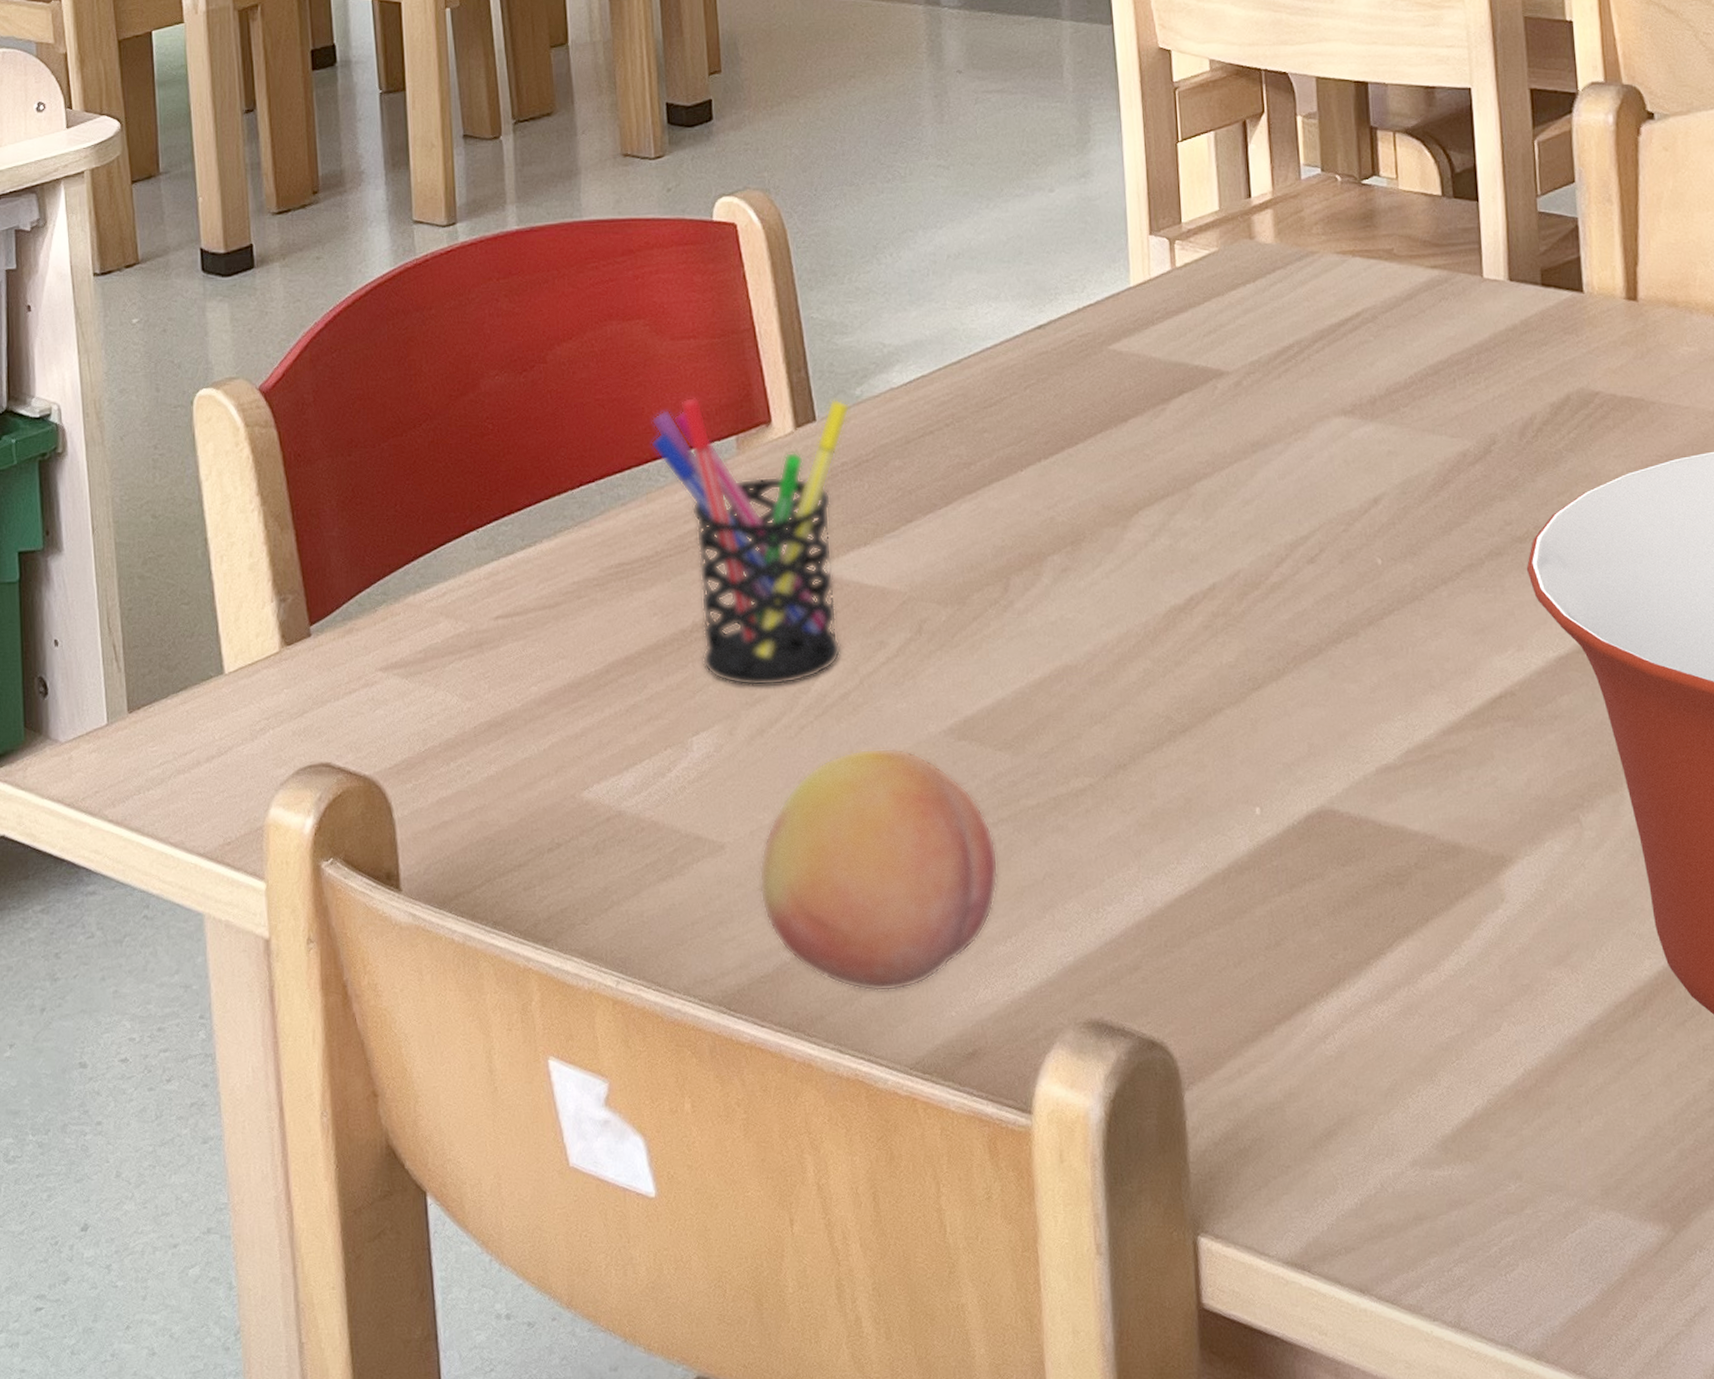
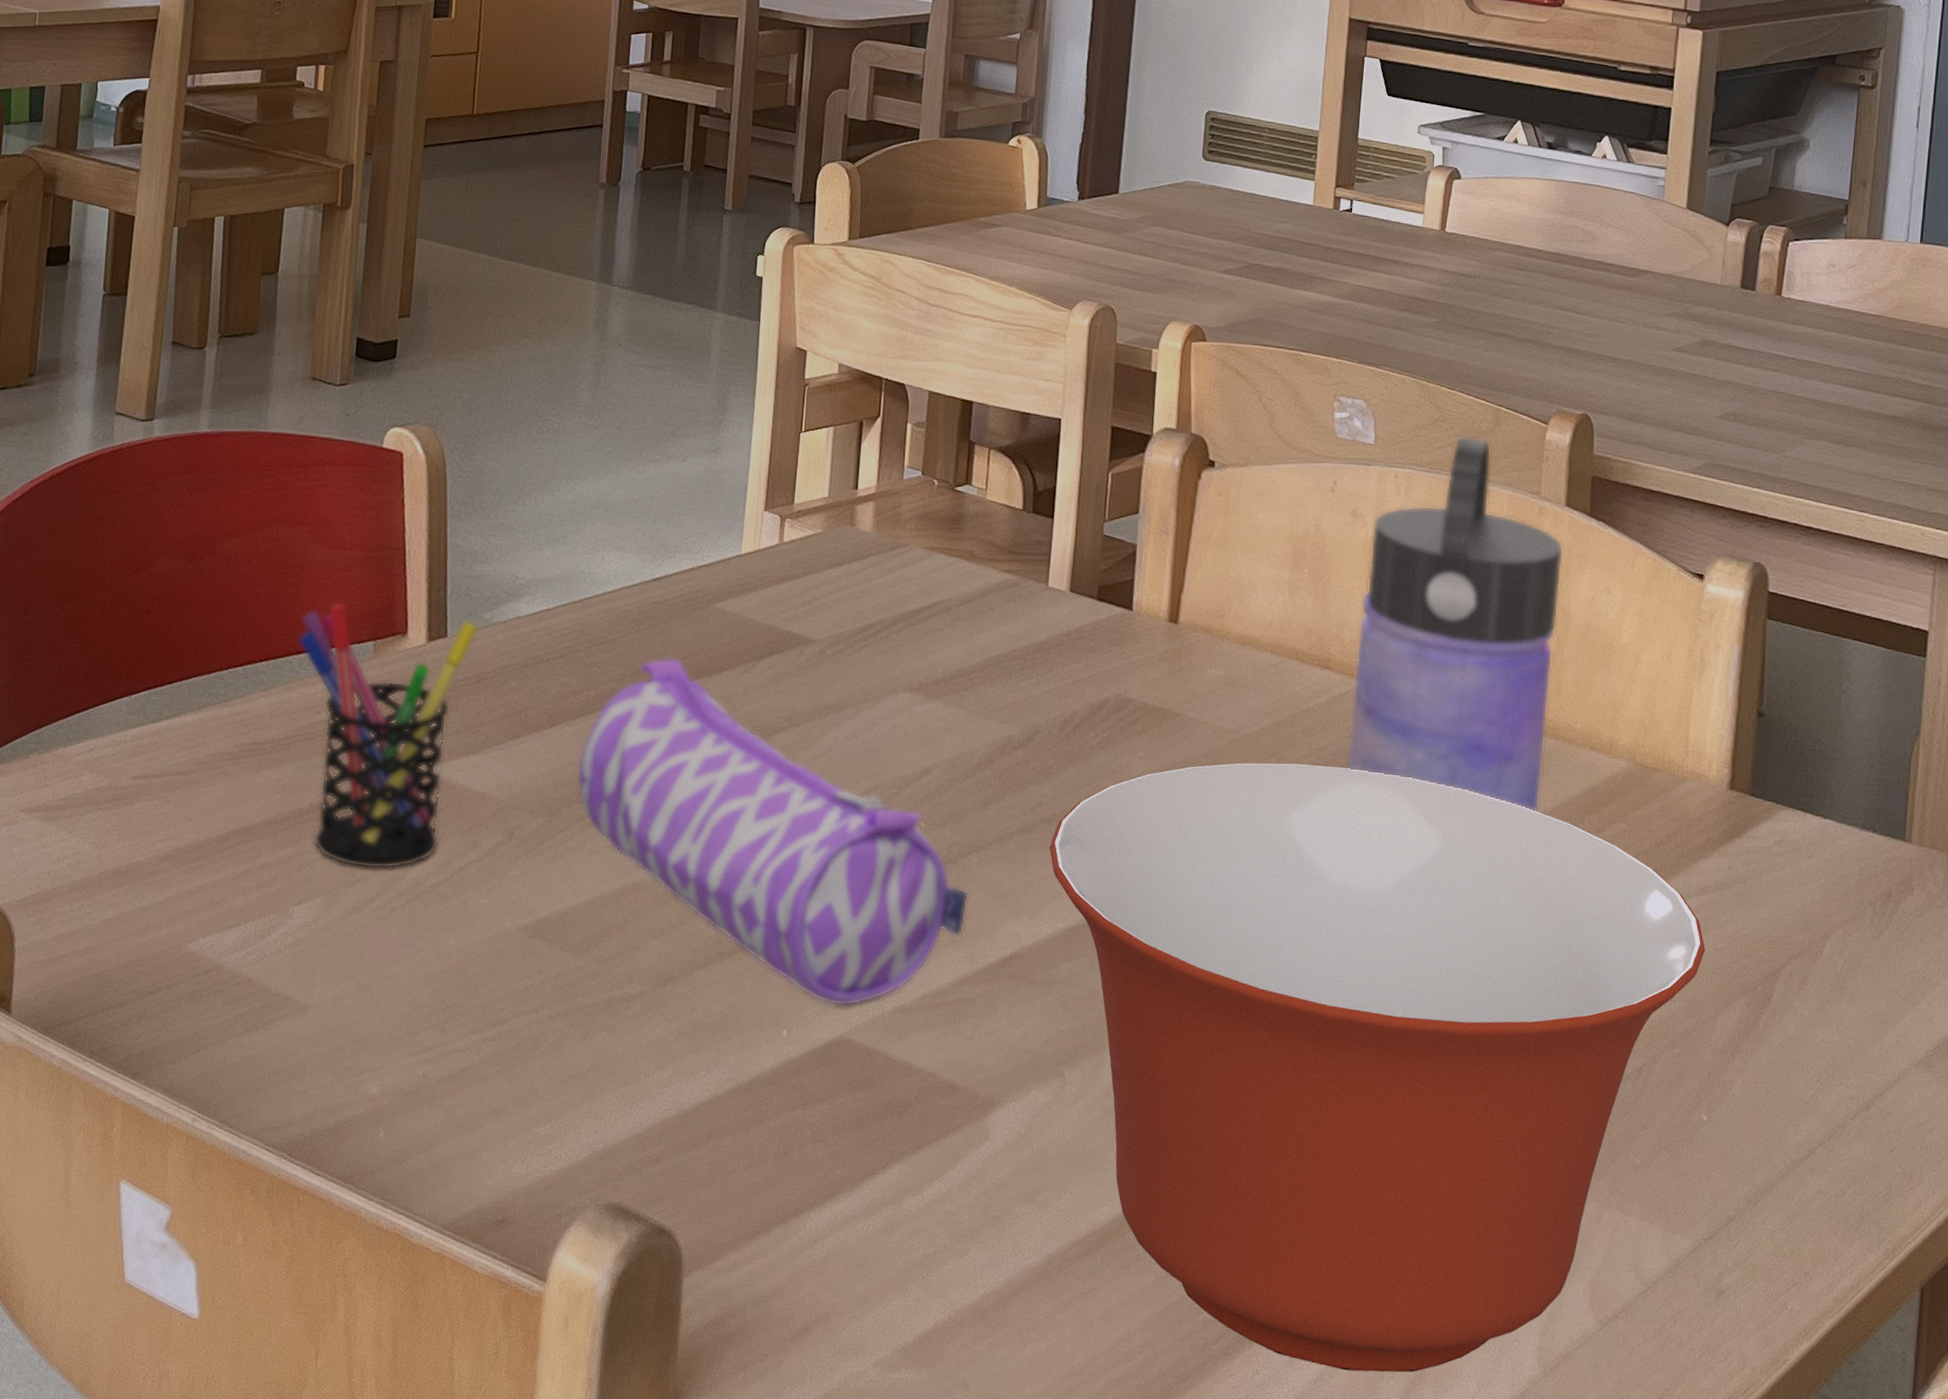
fruit: present [759,747,999,992] -> none [333,935,550,1157]
pencil case: none [982,411,1444,775] -> present [577,657,970,1007]

